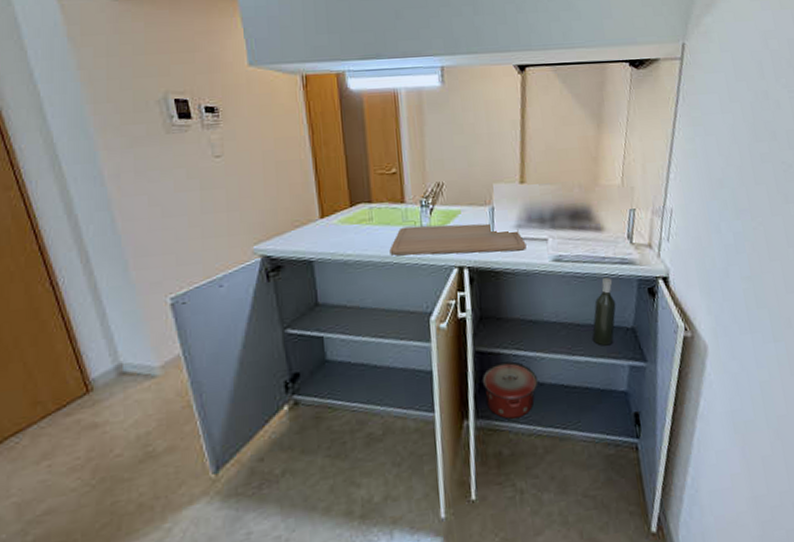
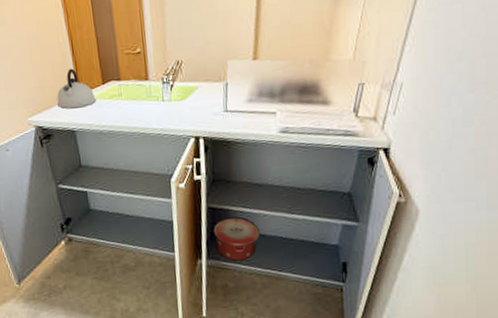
kettle: none [292,188,341,235] -> present [56,68,96,109]
chopping board: present [389,223,527,256] -> none [136,98,256,127]
bottle: present [592,277,616,346] -> none [310,148,336,207]

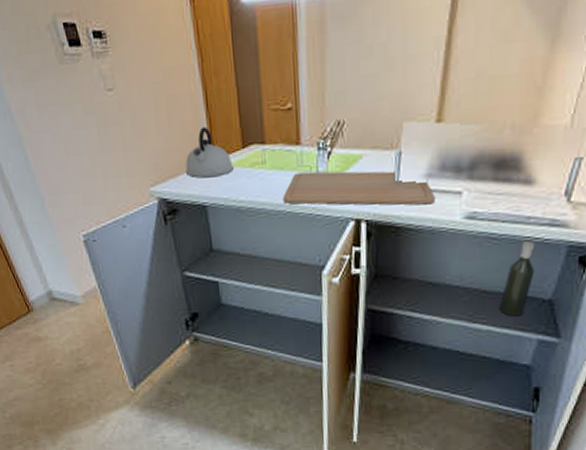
chopping board: none [136,98,256,127] -> present [283,171,435,205]
casserole: present [213,217,261,261] -> none [371,322,431,377]
bottle: none [310,148,336,207] -> present [499,241,535,316]

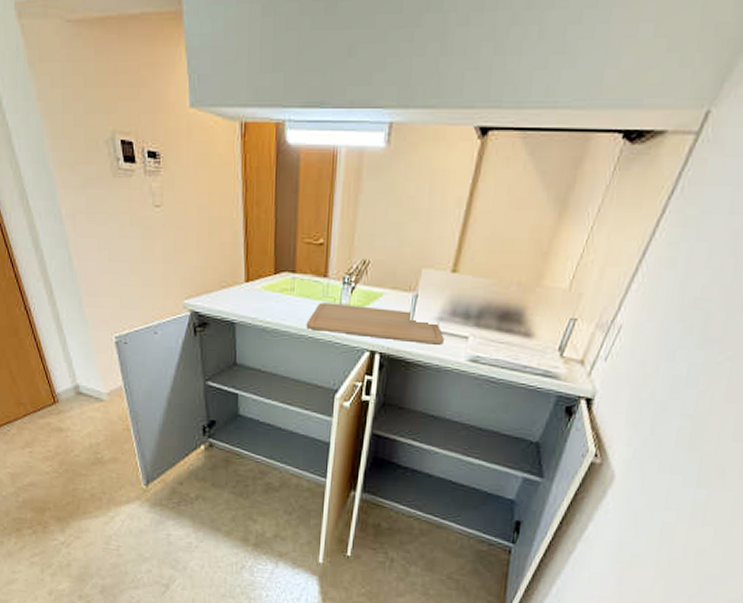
kettle: present [185,126,234,179] -> none [220,250,264,298]
bottle: present [499,241,535,316] -> none [491,388,529,455]

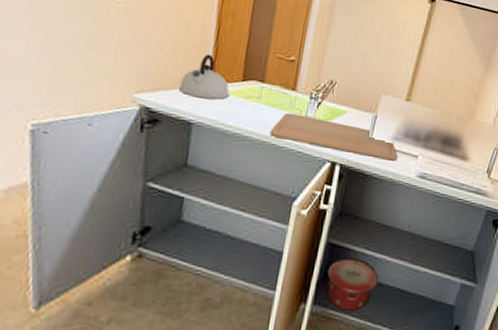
kettle: none [220,250,264,298] -> present [179,54,230,100]
casserole: none [374,448,428,500] -> present [326,257,379,311]

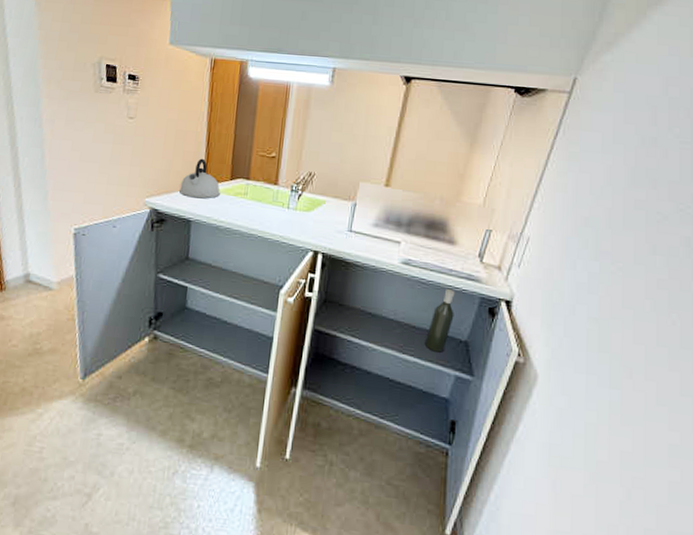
chopping board: present [270,113,398,161] -> none [256,206,380,248]
casserole: present [326,257,379,311] -> none [315,344,366,398]
bottle: none [435,202,465,262] -> present [424,289,455,353]

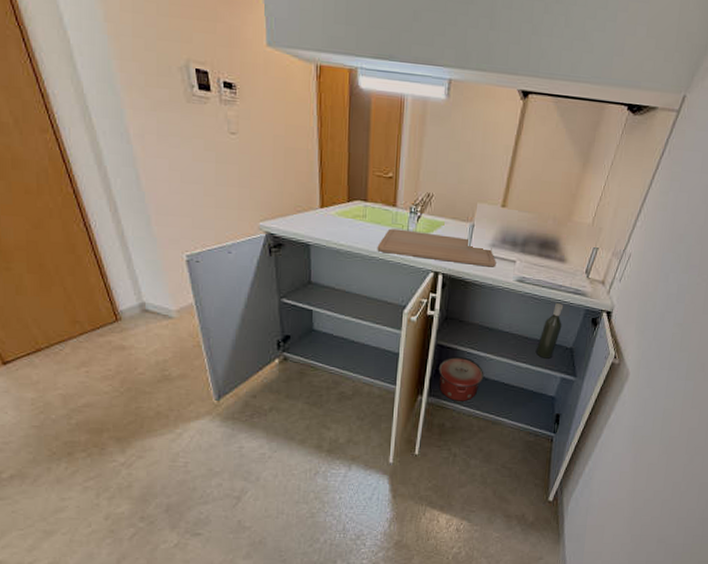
kettle: present [179,158,220,199] -> none [295,179,338,222]
chopping board: none [256,206,380,248] -> present [377,228,496,267]
casserole: none [315,344,366,398] -> present [438,357,484,401]

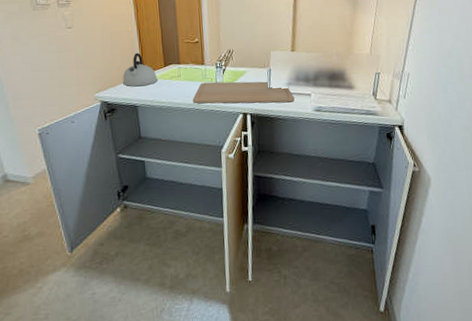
kettle: none [295,179,338,222] -> present [123,52,158,87]
casserole: present [438,357,484,401] -> none [258,184,300,225]
bottle: present [535,303,564,359] -> none [342,124,362,176]

